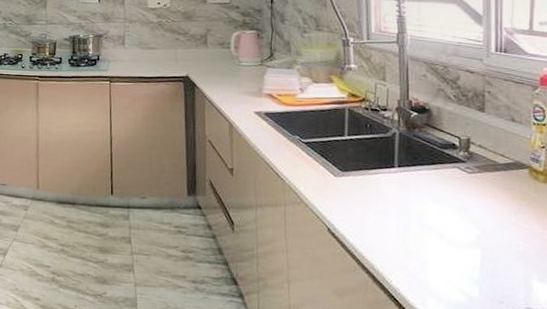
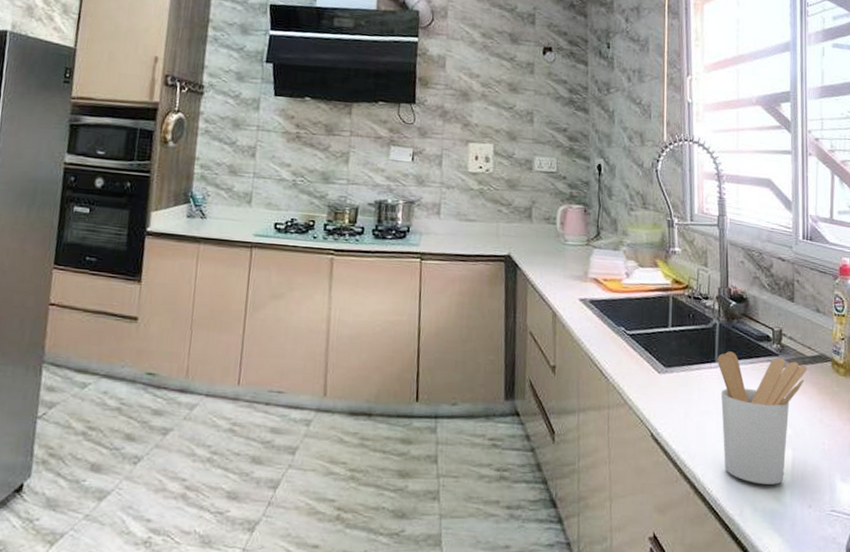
utensil holder: none [397,158,499,280] -> present [718,351,807,485]

